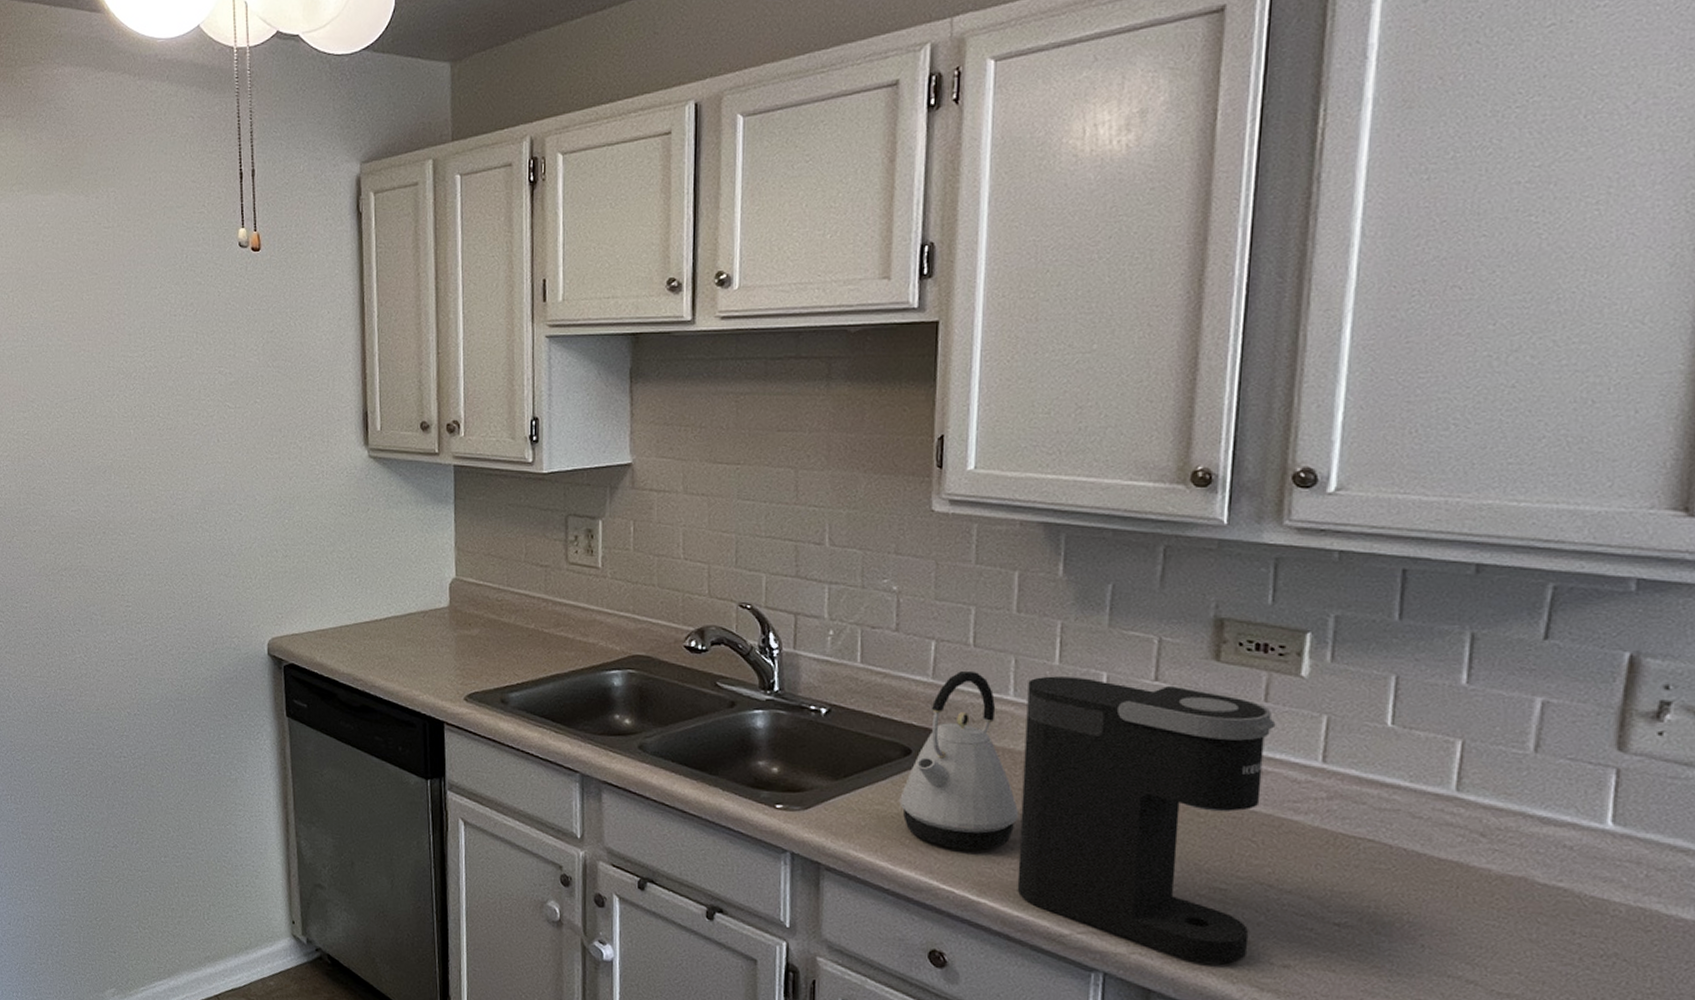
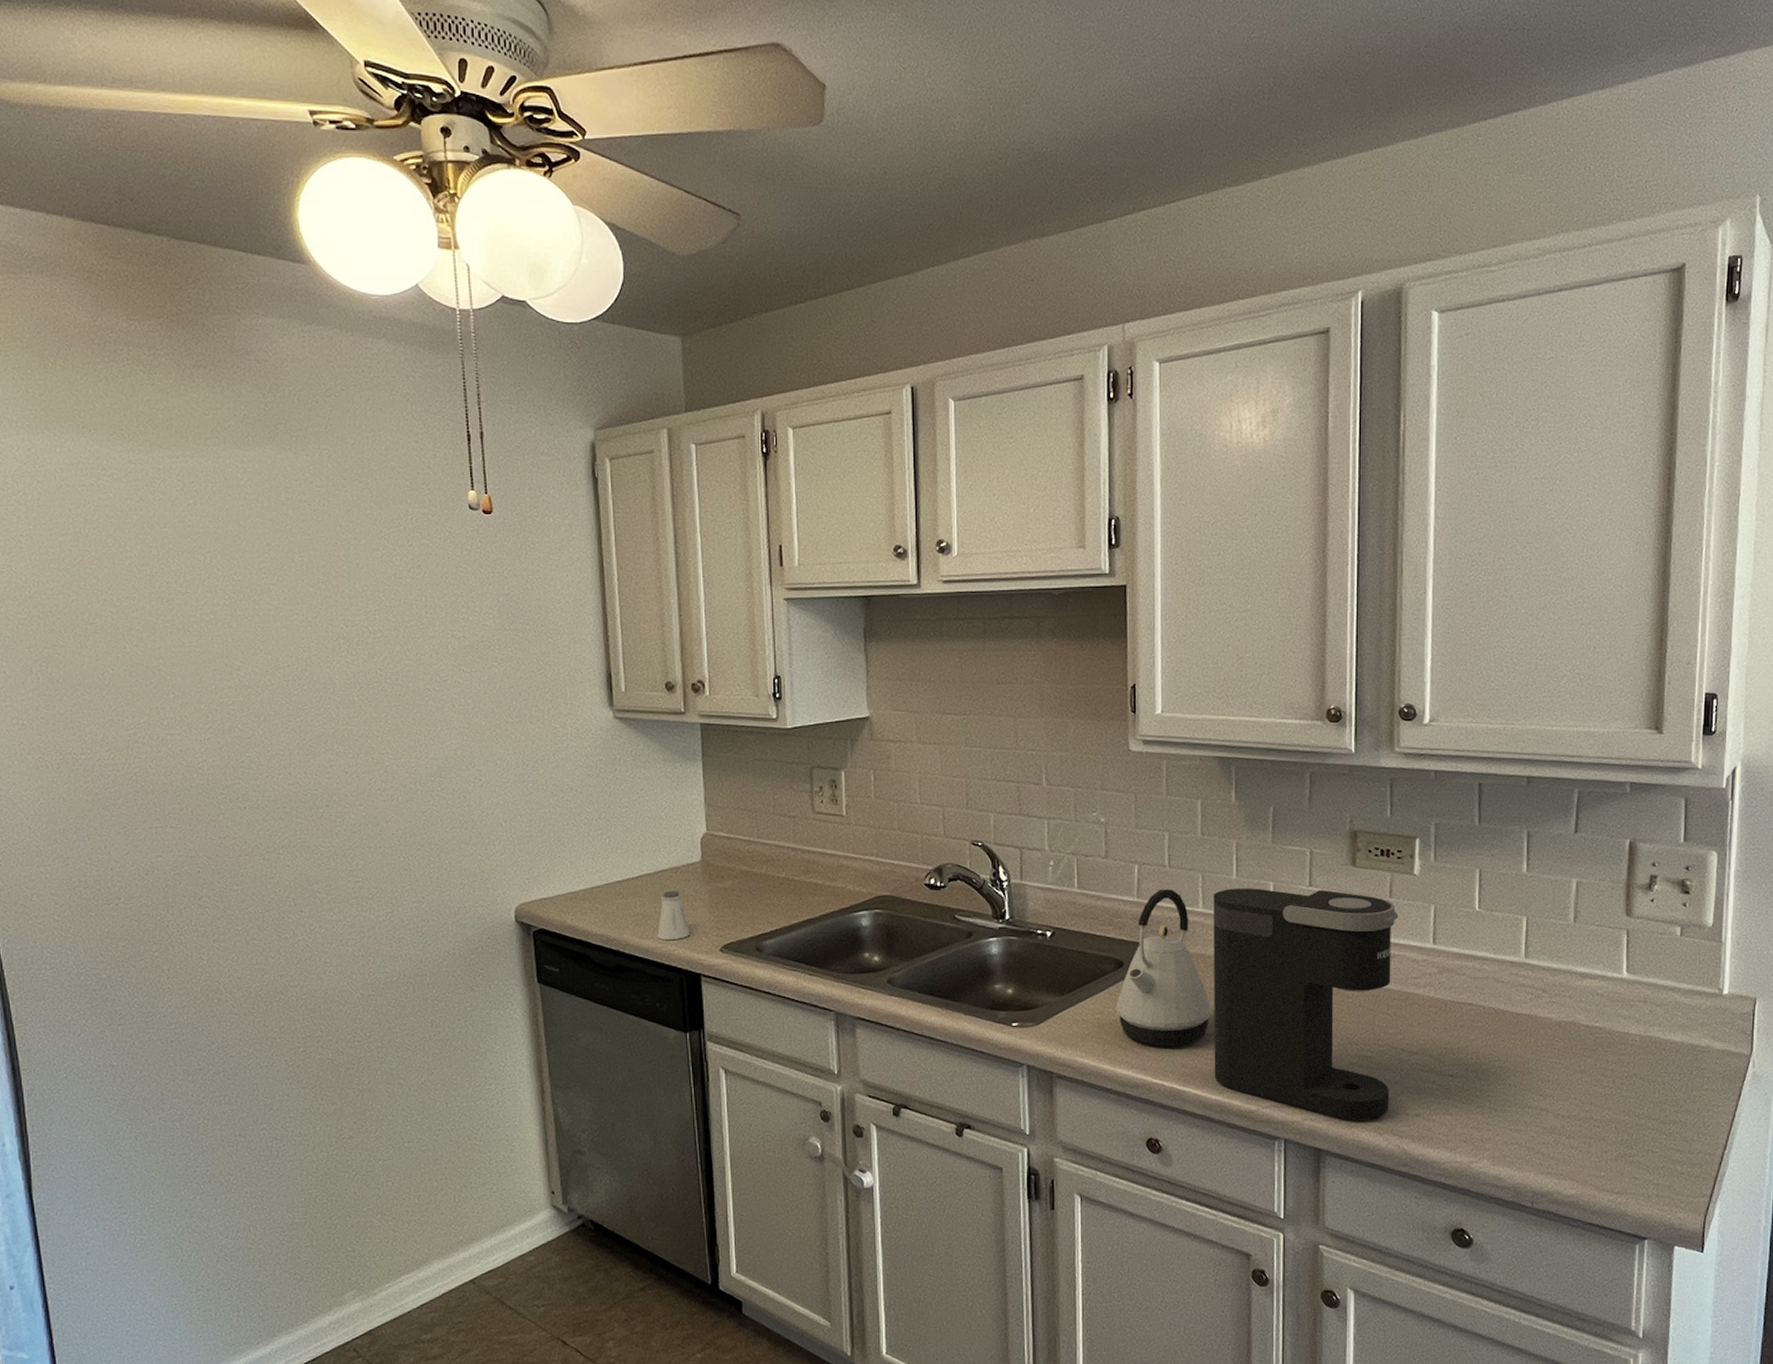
saltshaker: none [402,634,435,685] -> present [657,890,690,940]

